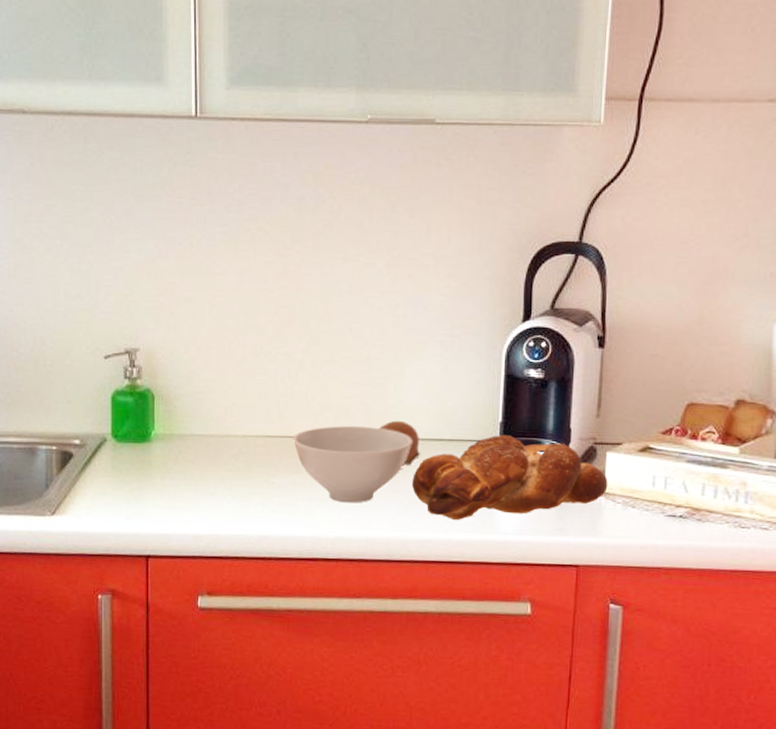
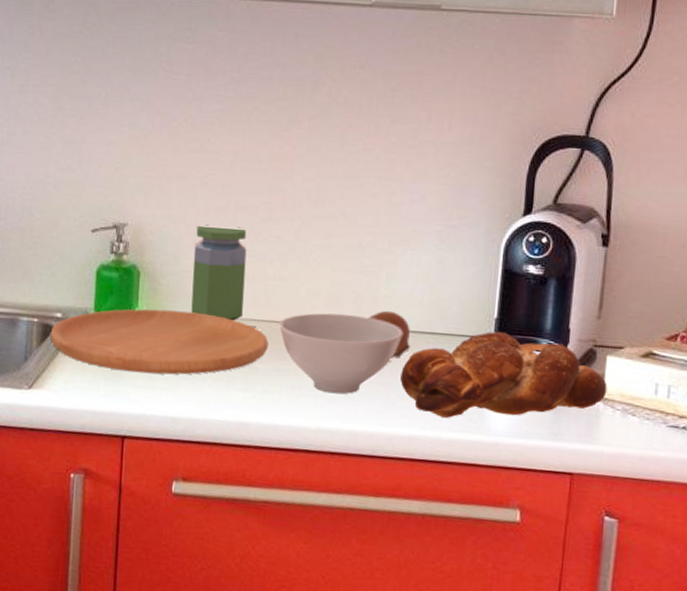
cutting board: none [69,431,284,494] -> present [50,309,269,375]
jar: none [206,345,258,439] -> present [191,224,247,321]

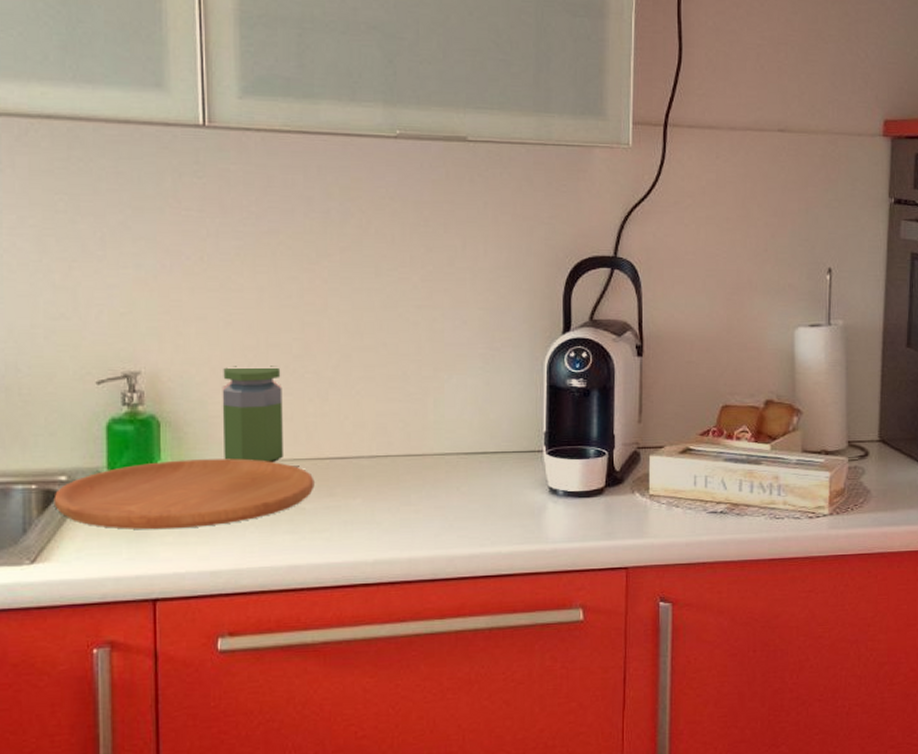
bowl: present [279,313,403,394] -> none [325,444,455,524]
onion: present [369,310,410,359] -> none [419,435,464,483]
bread loaf: present [400,331,608,418] -> none [457,444,652,532]

